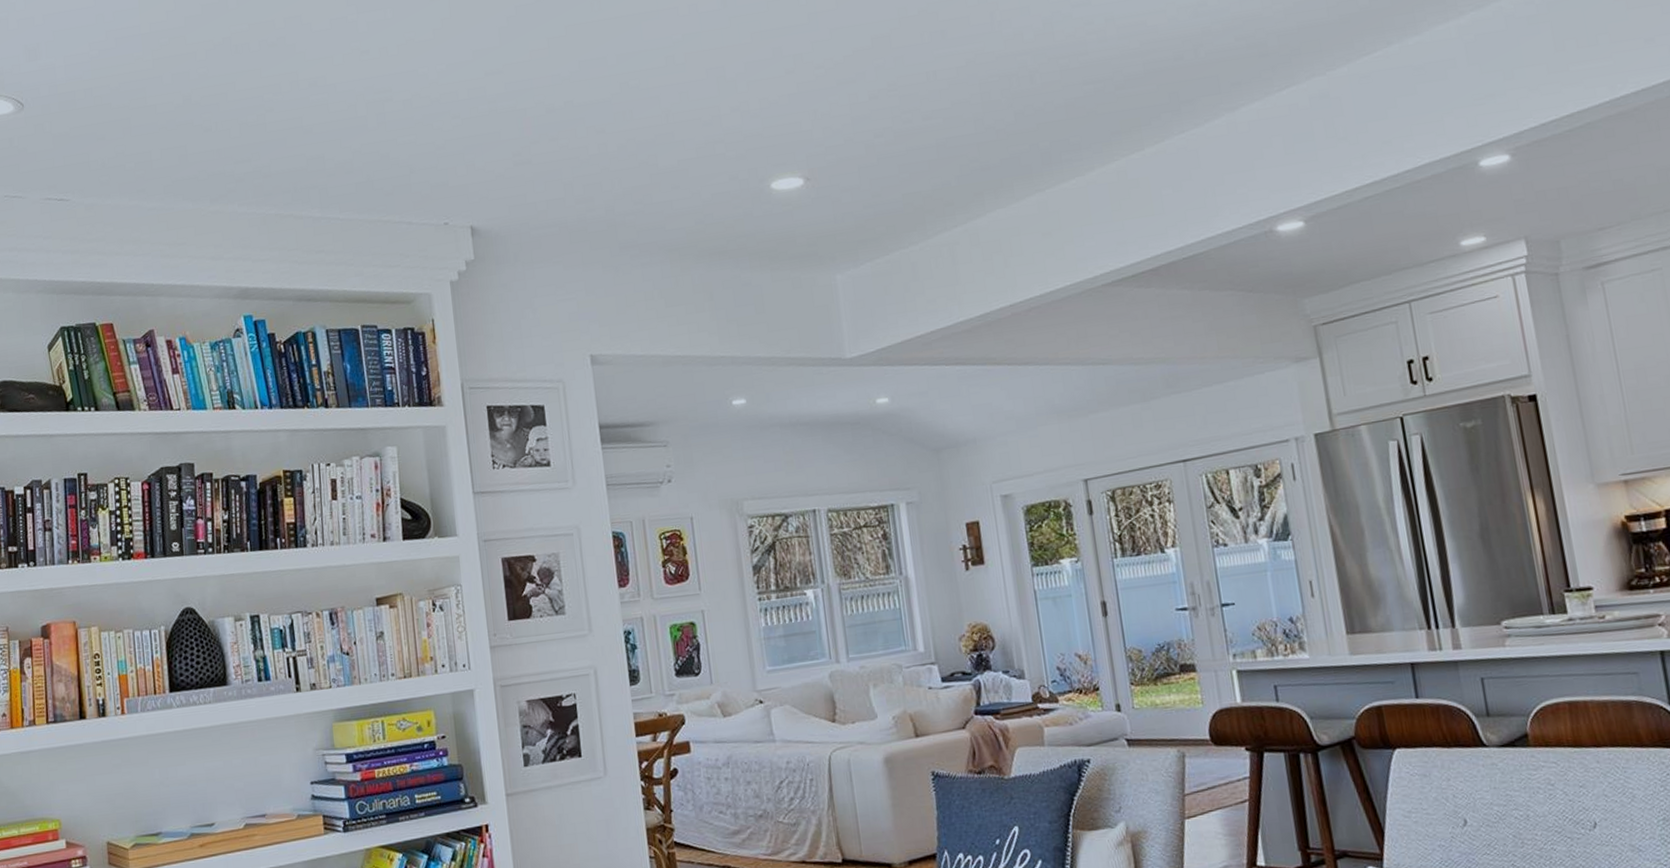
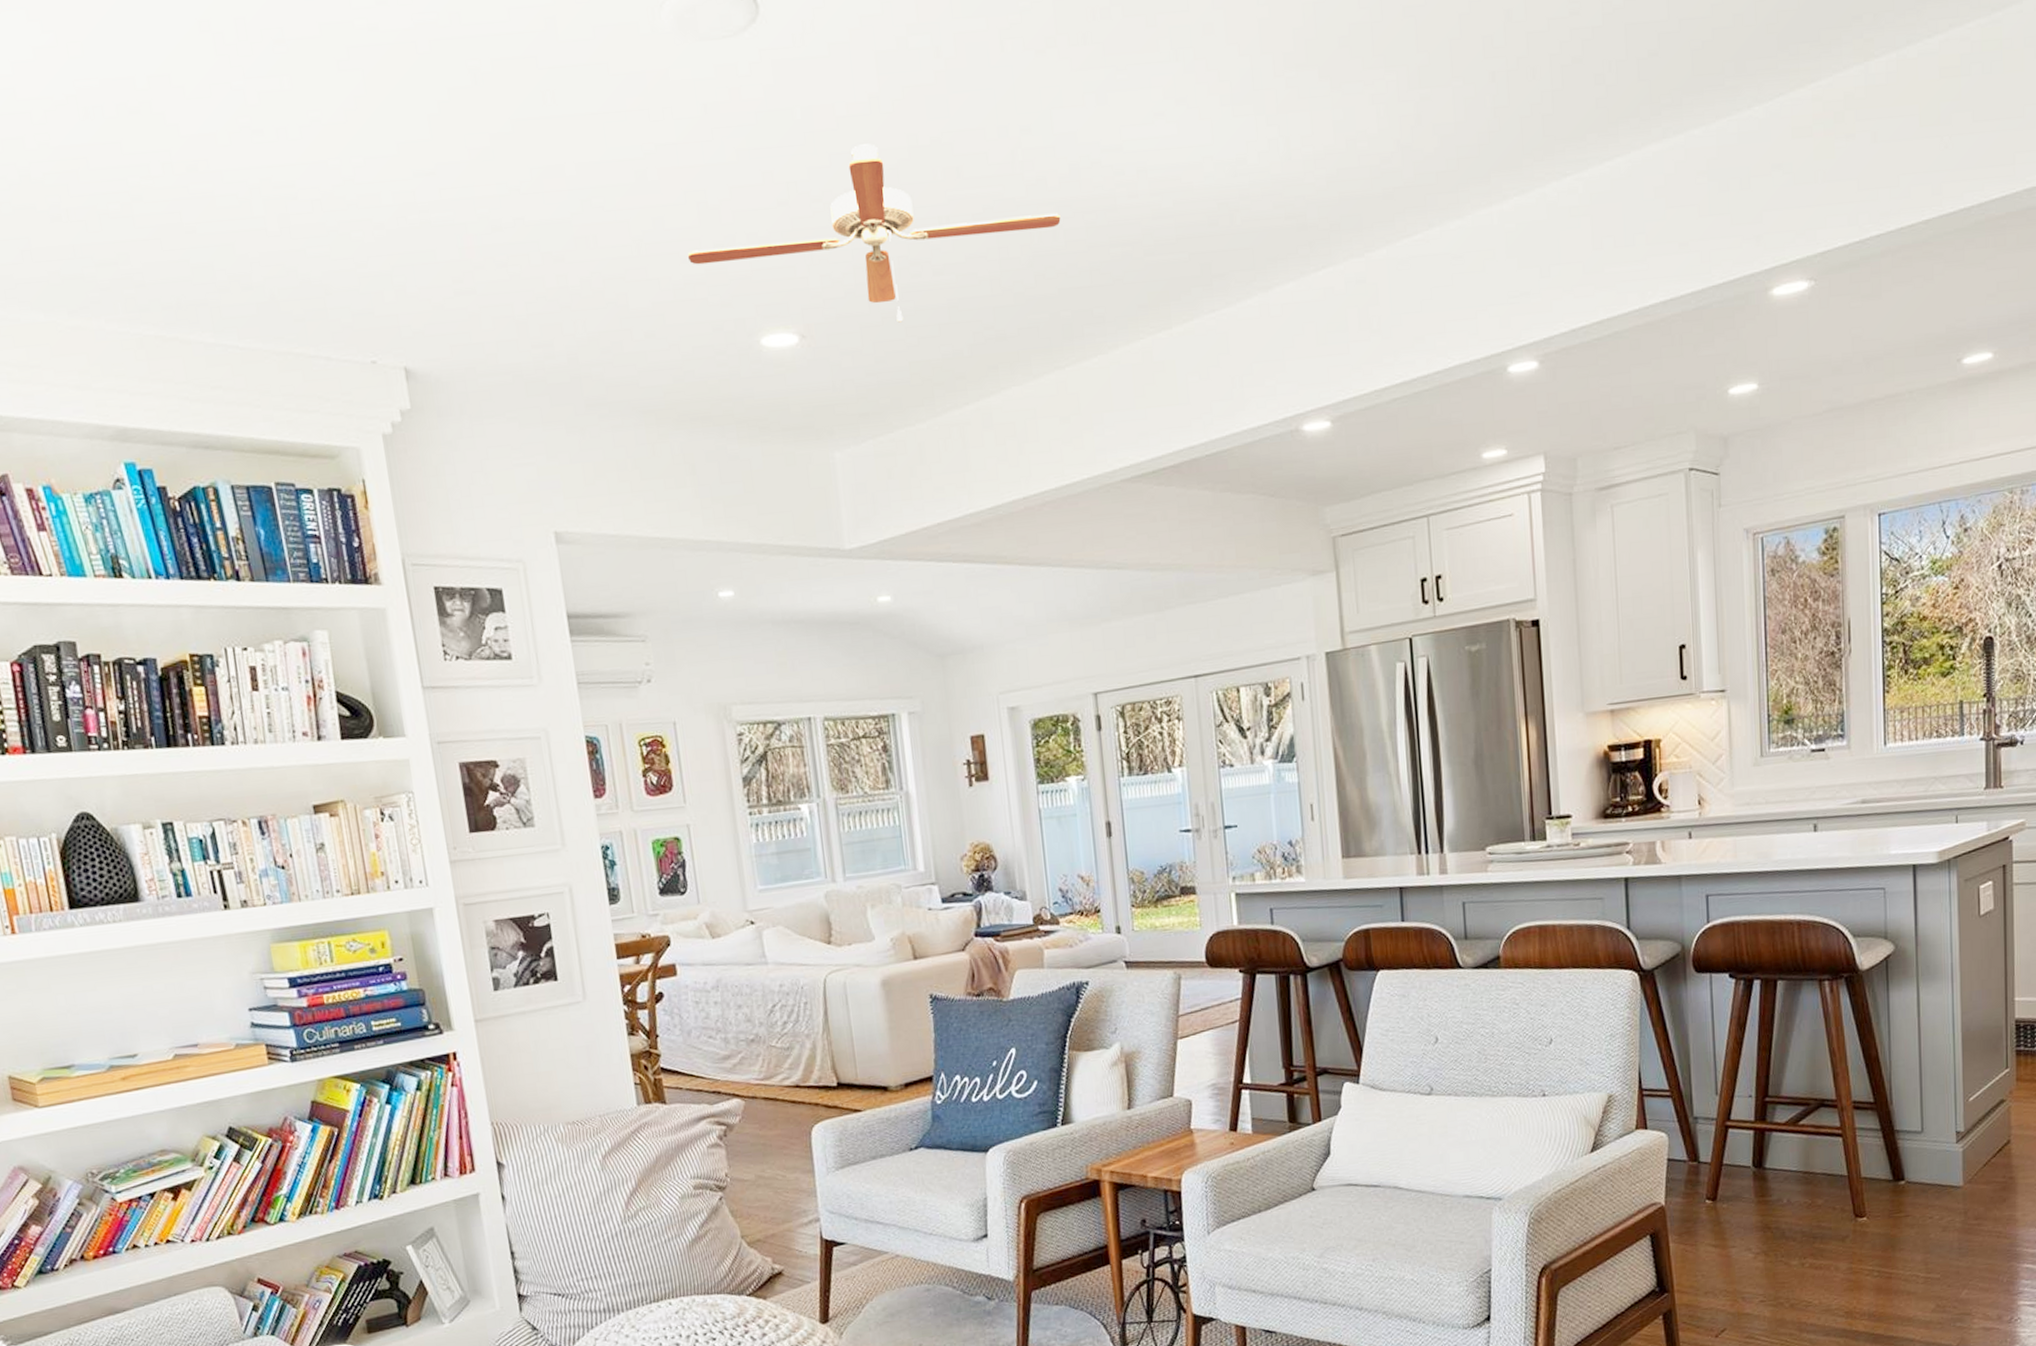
ceiling fan: none [708,18,1037,162] -> present [687,144,1061,323]

